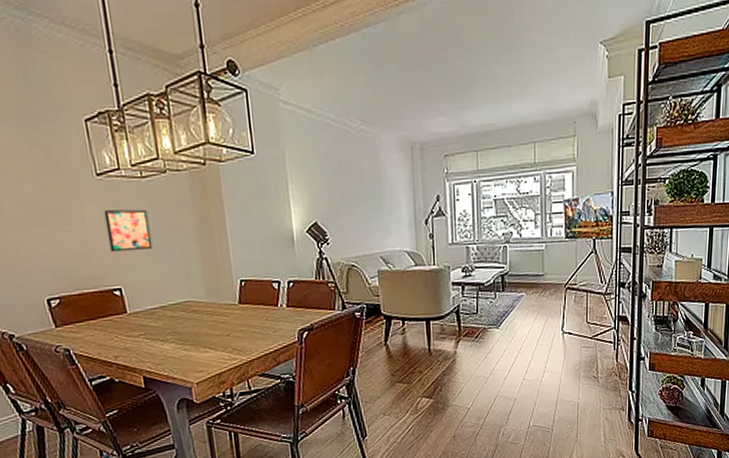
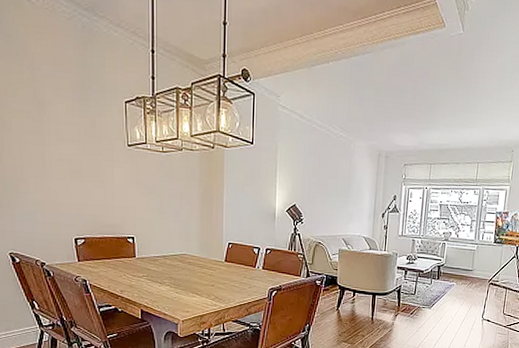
wall art: present [103,209,153,253] -> none [129,174,164,209]

